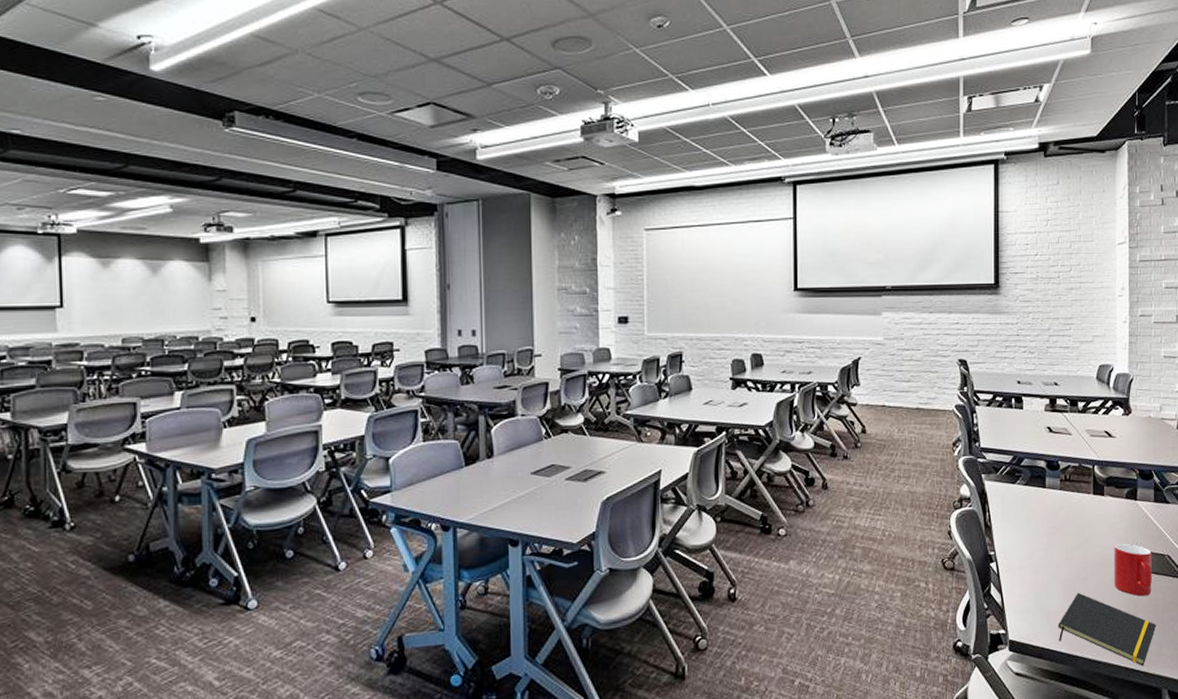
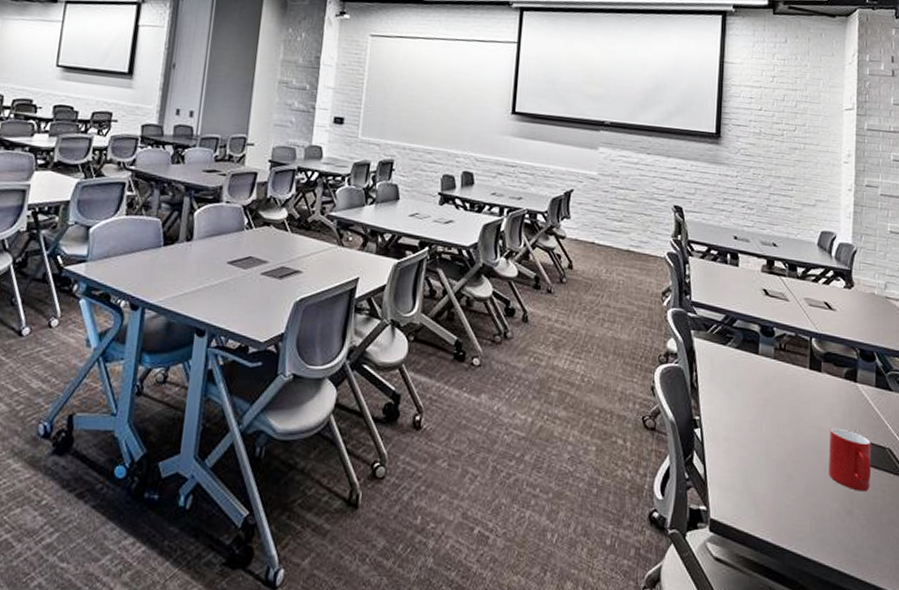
notepad: present [1058,592,1157,666] -> none [764,475,875,572]

